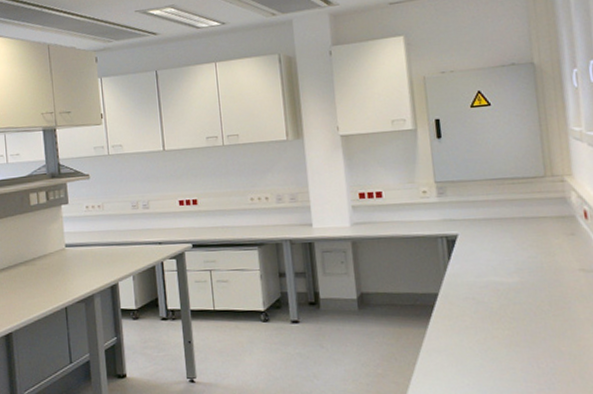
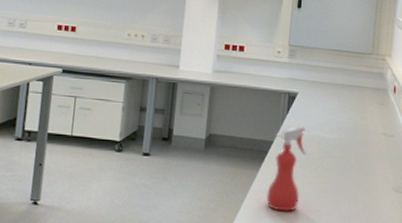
spray bottle: none [439,273,486,374] -> present [266,126,306,213]

